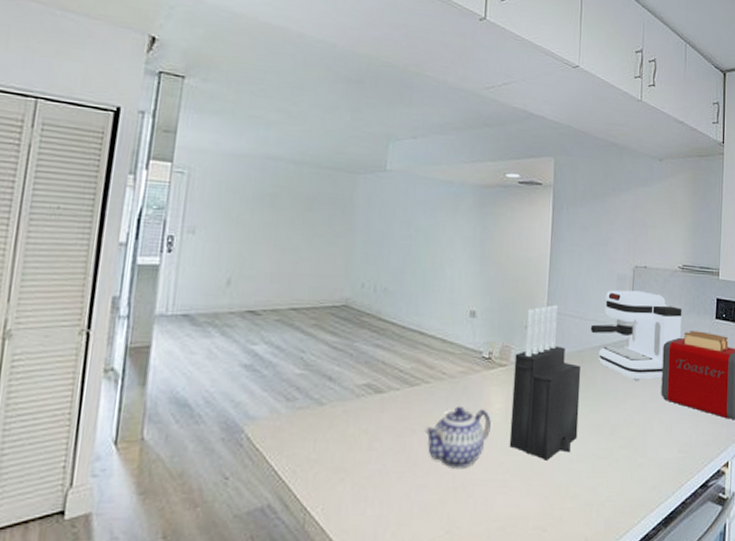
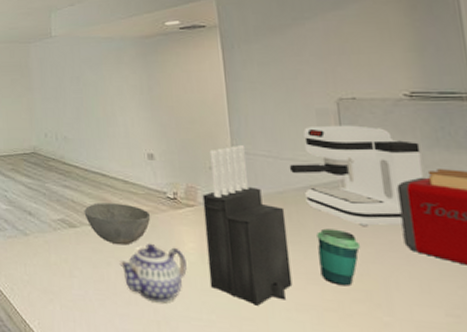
bowl: none [394,364,464,410] -> present [84,202,151,246]
cup: none [600,384,631,435] -> present [317,228,360,286]

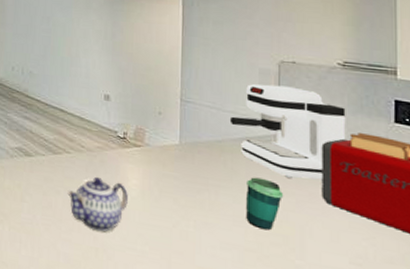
bowl: present [84,202,151,246] -> none [40,135,101,177]
knife block: present [202,144,293,306] -> none [147,94,221,241]

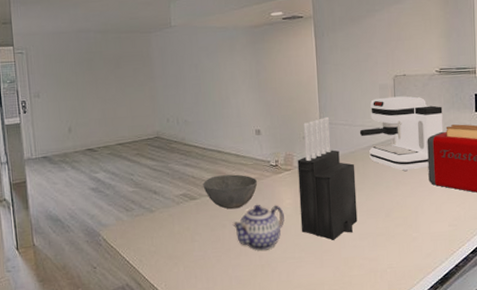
bowl: none [40,135,101,177] -> present [203,174,258,210]
knife block: none [147,94,221,241] -> present [297,116,358,240]
cup: present [246,177,283,231] -> none [375,175,402,217]

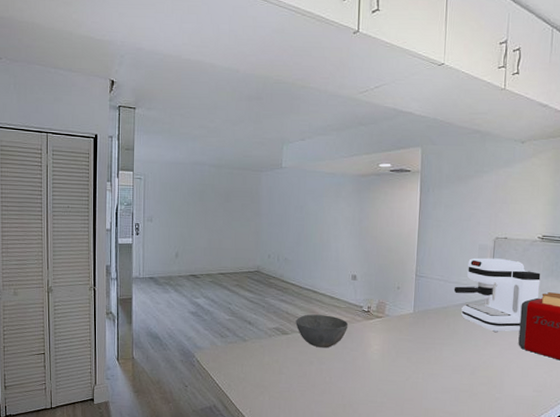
teapot: present [232,204,284,251] -> none [320,346,371,391]
knife block: present [297,116,358,240] -> none [385,270,446,390]

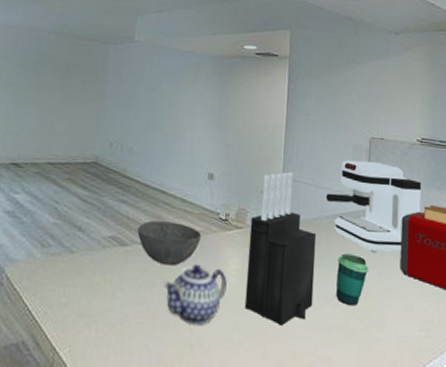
teapot: none [320,346,371,391] -> present [164,264,227,325]
knife block: none [385,270,446,390] -> present [244,171,317,326]
cup: none [462,334,490,374] -> present [336,253,368,306]

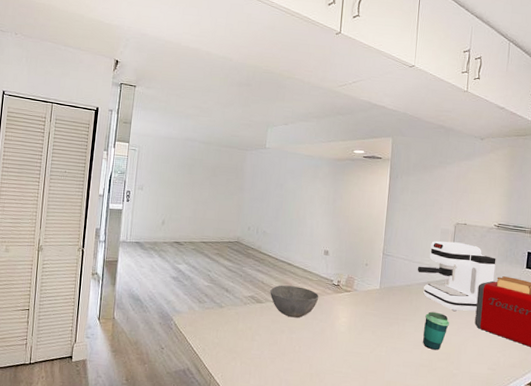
teapot: present [164,264,227,325] -> none [290,317,338,361]
knife block: present [244,171,317,326] -> none [351,249,409,363]

